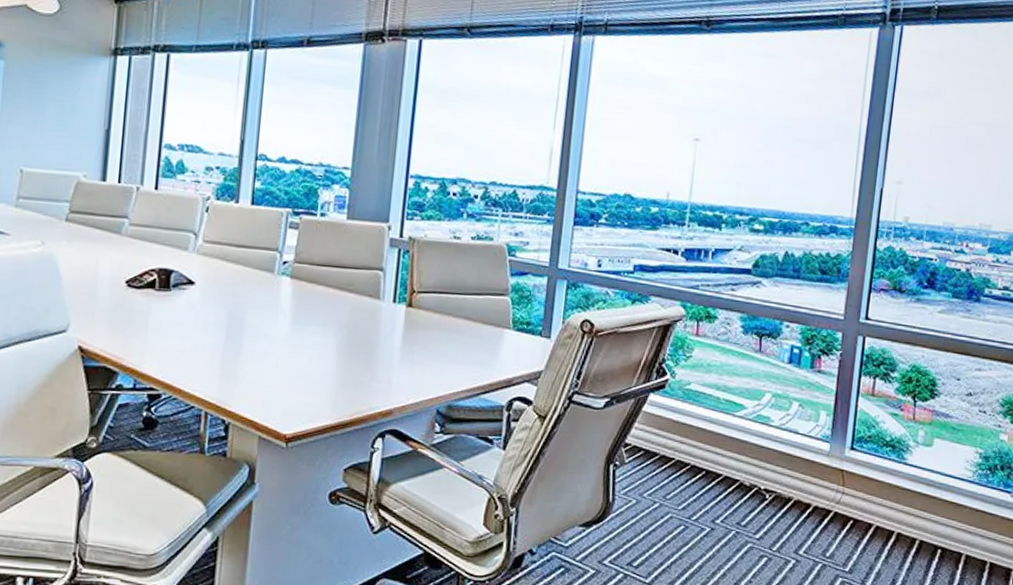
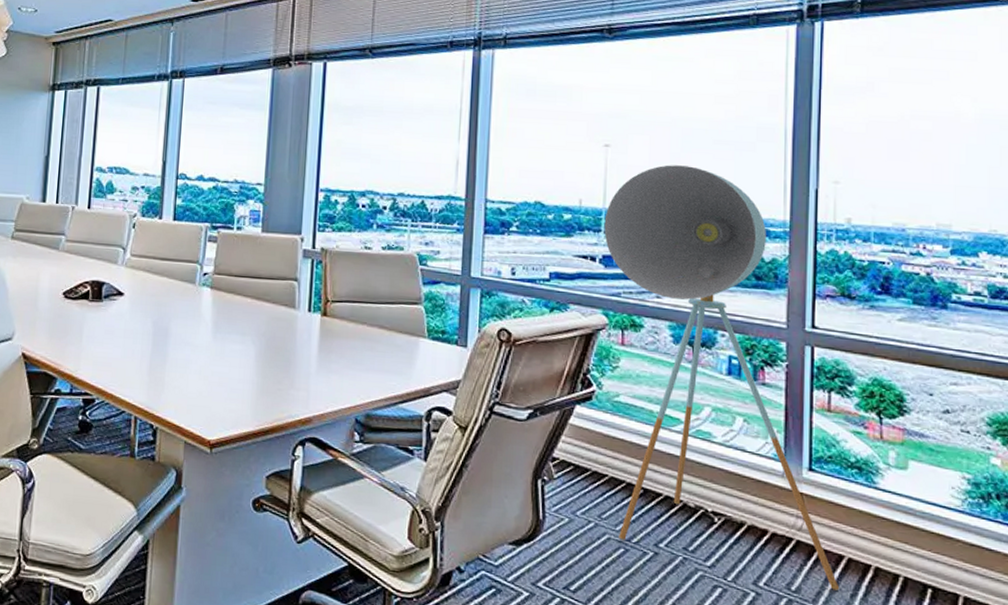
floor lamp: none [680,161,867,555] -> present [604,165,840,591]

